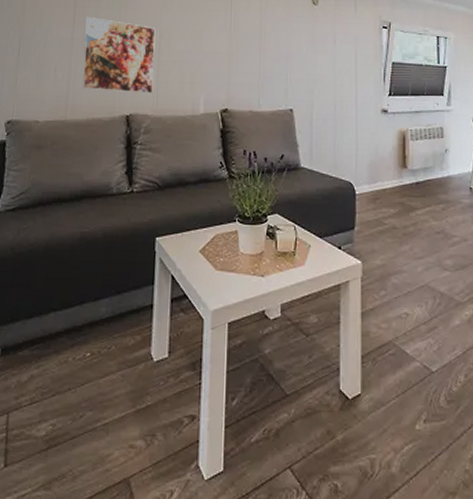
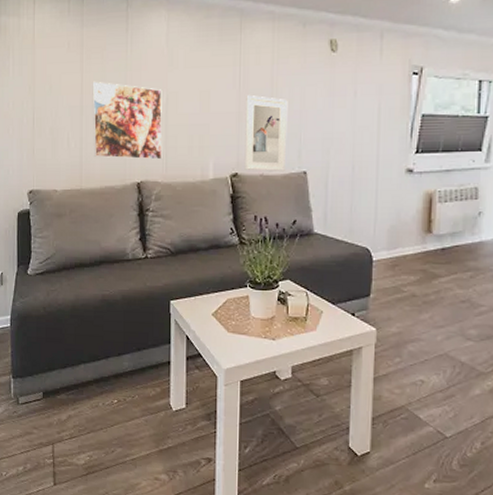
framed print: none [234,38,275,109] -> present [244,95,288,172]

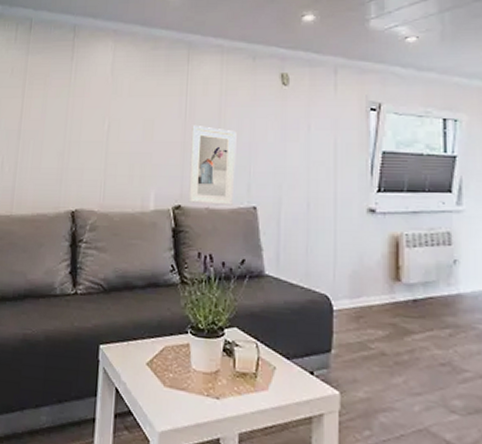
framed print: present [92,81,163,160] -> none [28,106,104,188]

